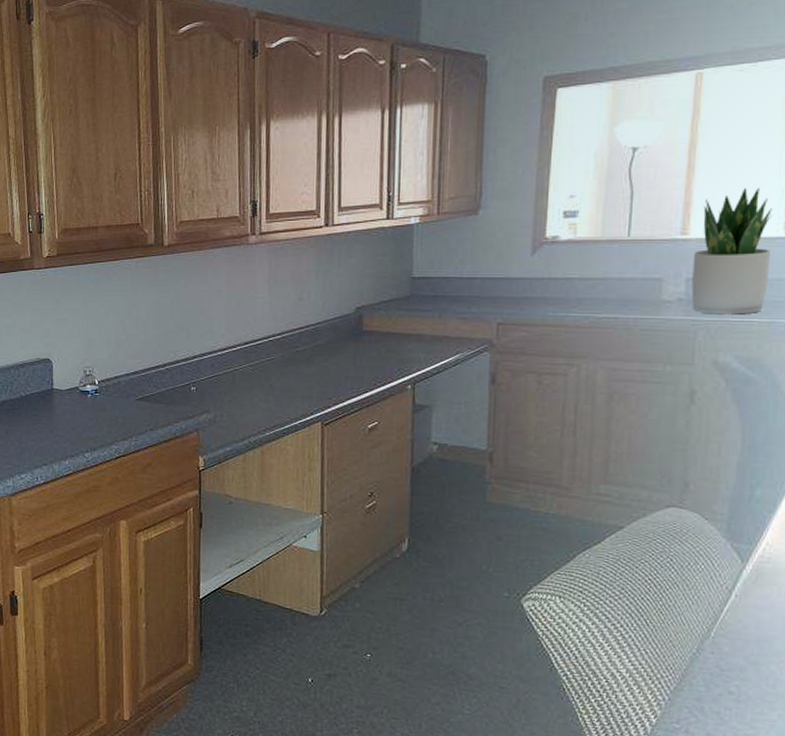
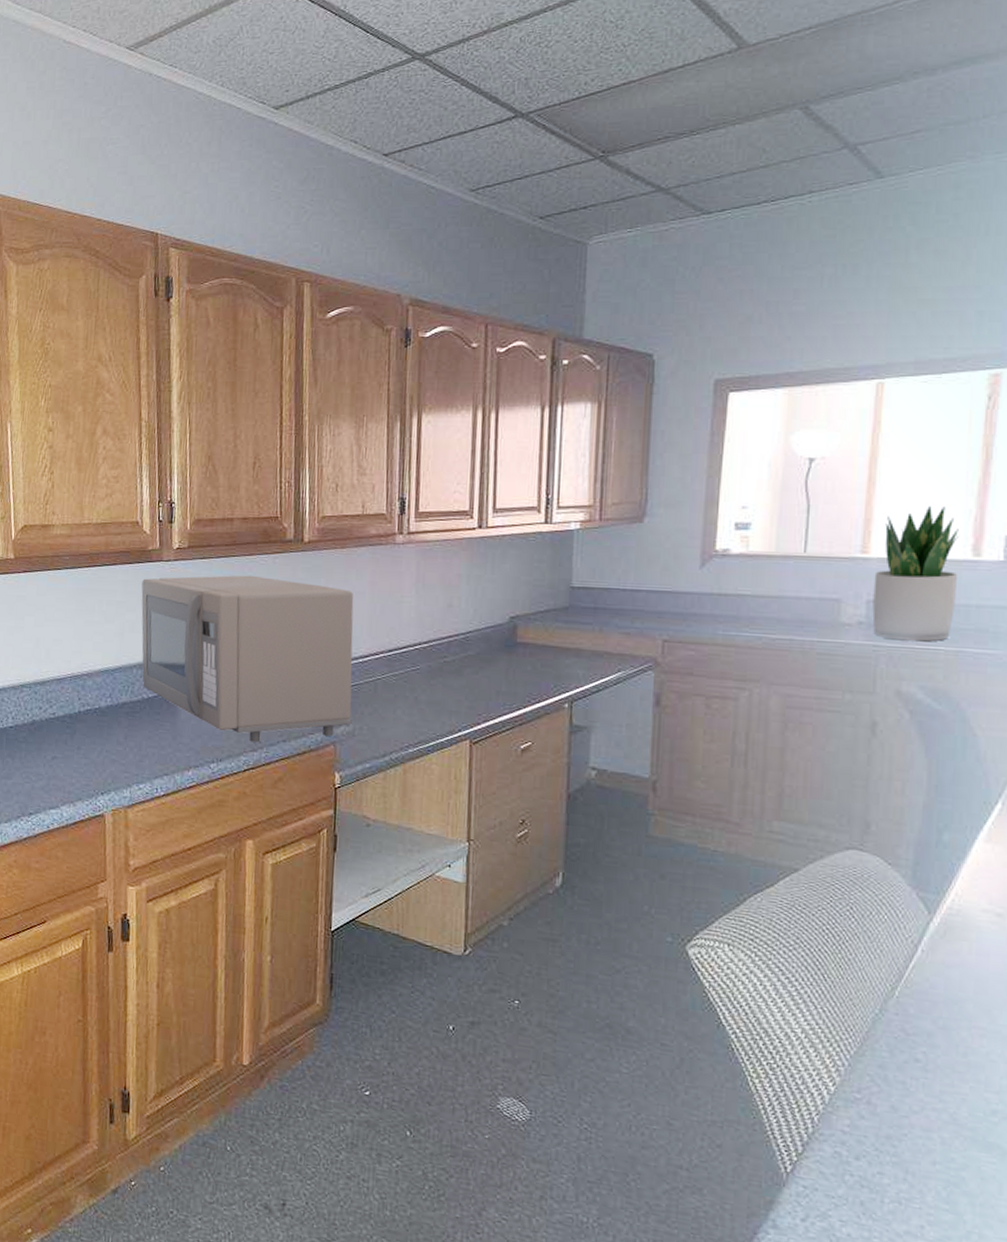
microwave: none [16,279,213,432] -> present [141,575,354,743]

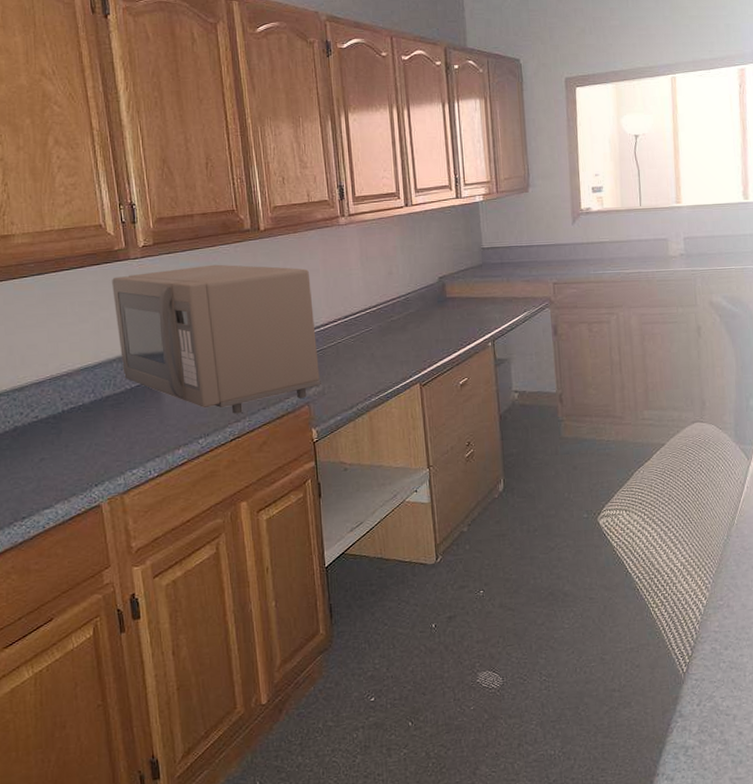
planter: present [872,506,959,642] -> none [686,165,738,265]

